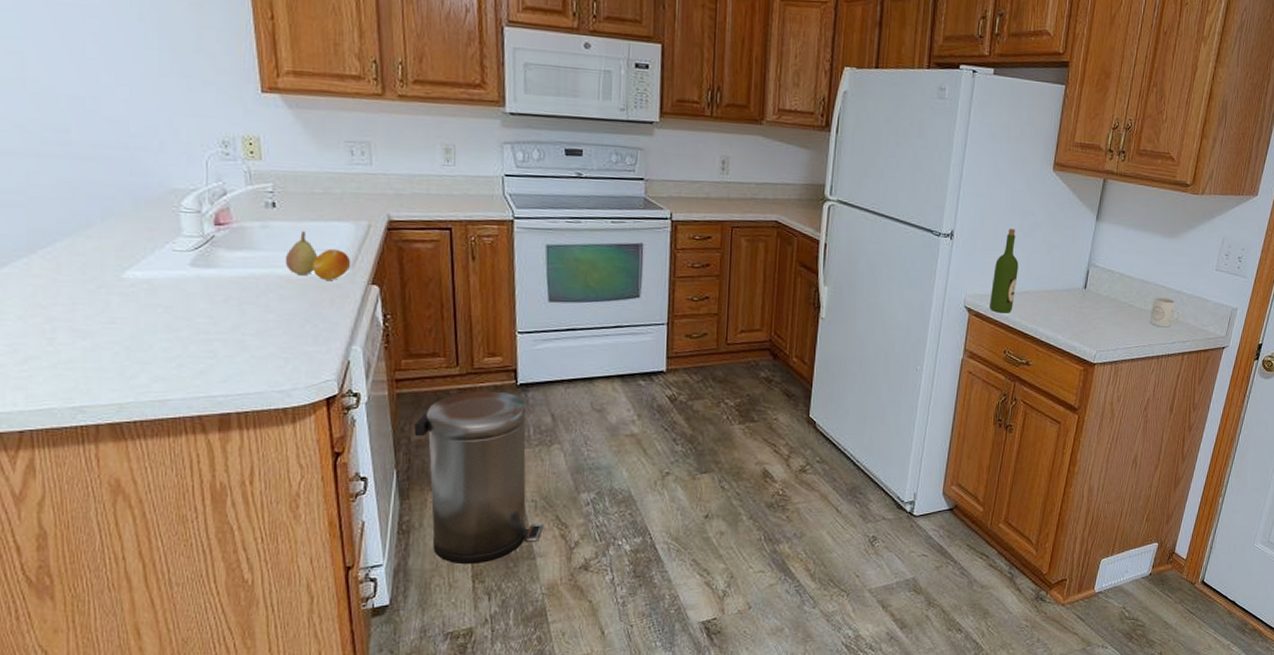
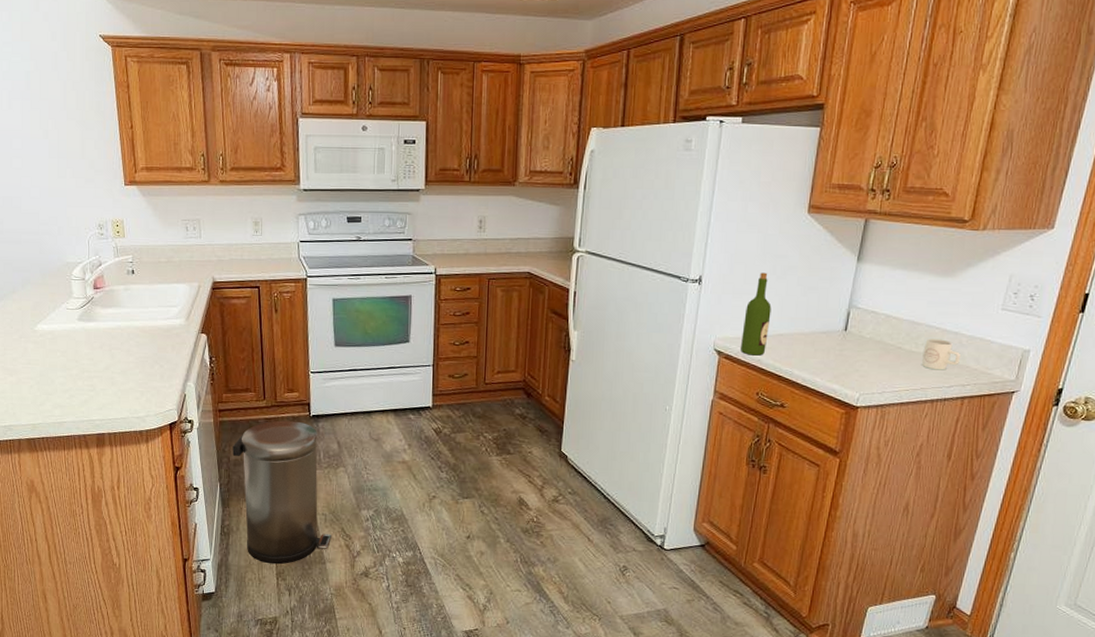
fruit: present [285,230,318,275] -> none [140,291,164,326]
fruit: present [311,248,351,280] -> none [159,305,187,330]

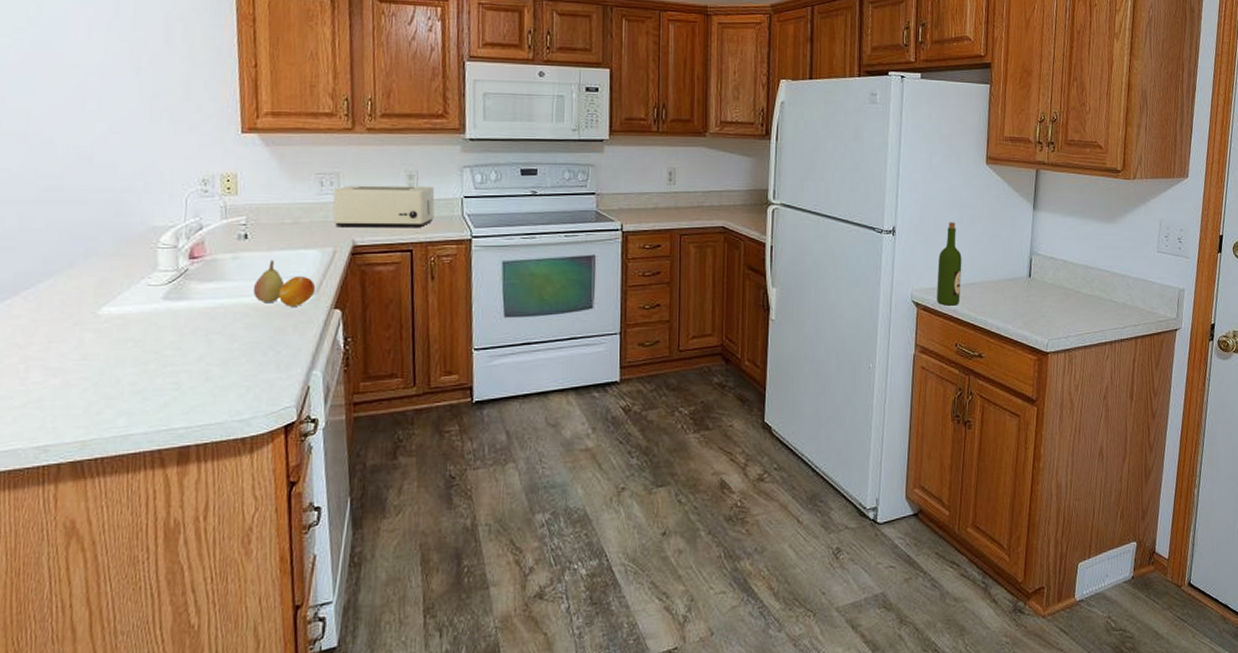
fruit: none [140,291,164,326] -> present [252,259,285,302]
fruit: none [159,305,187,330] -> present [278,275,316,306]
toaster: none [196,230,276,268] -> present [332,185,435,228]
pedal bin: present [232,420,333,564] -> none [369,410,498,598]
mug: present [922,339,962,370] -> none [1098,282,1130,312]

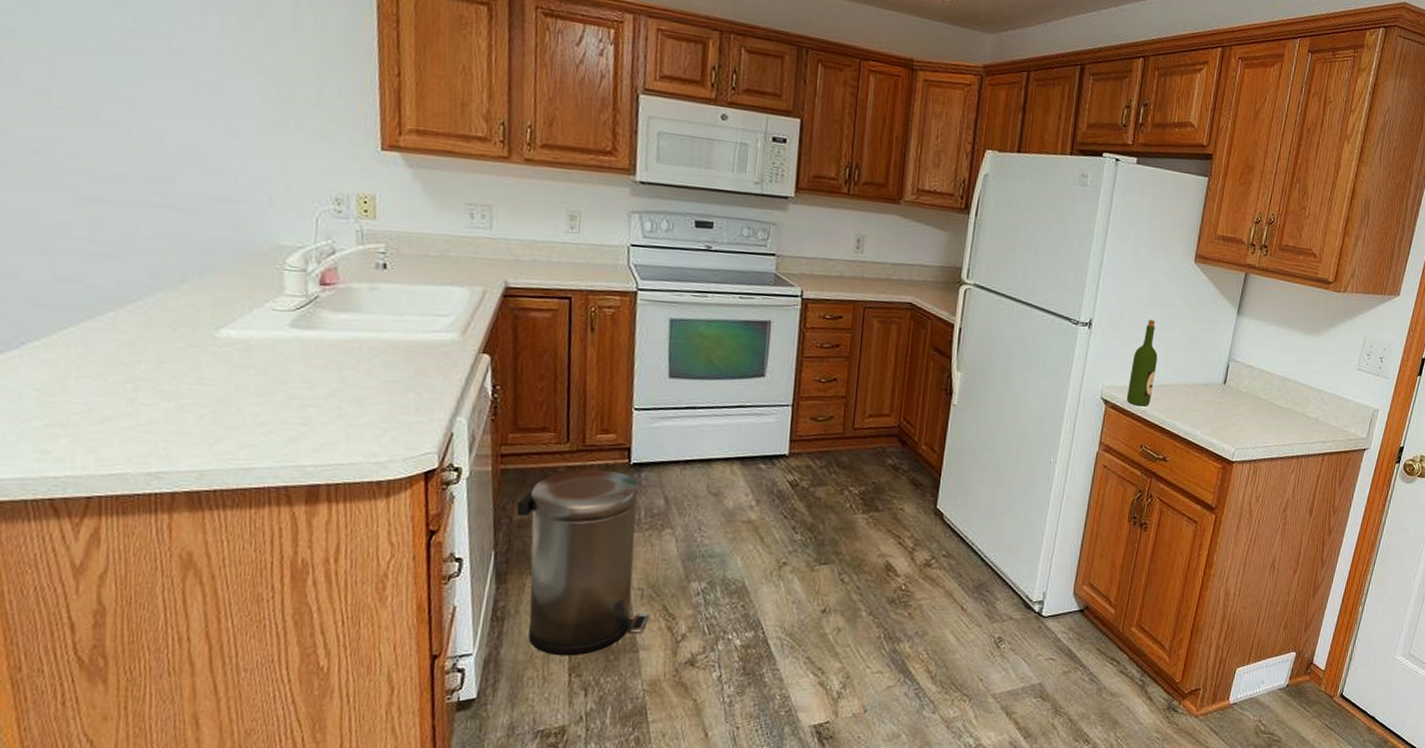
fruit: present [252,259,285,302] -> none [391,294,428,340]
fruit: present [278,275,316,306] -> none [420,314,463,347]
toaster: present [332,185,435,228] -> none [484,220,598,275]
pedal bin: none [369,410,498,598] -> present [516,469,650,656]

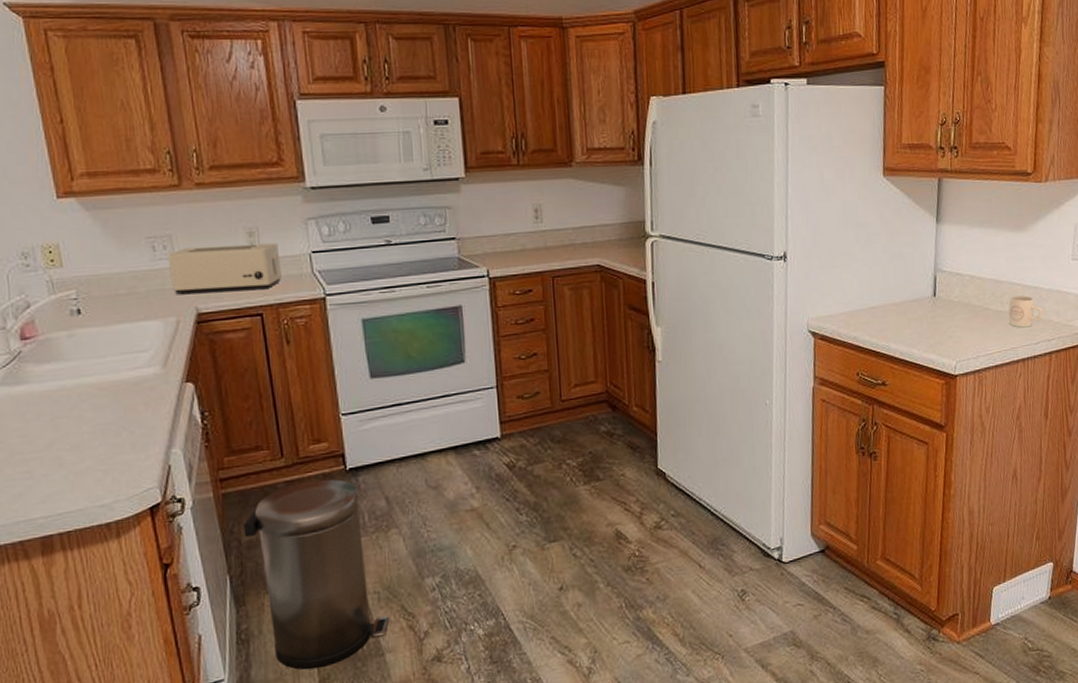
toaster: none [484,220,598,275] -> present [167,243,282,295]
wine bottle: present [1127,319,1158,407] -> none [834,242,861,333]
mug: none [1290,395,1323,427] -> present [1008,295,1044,328]

